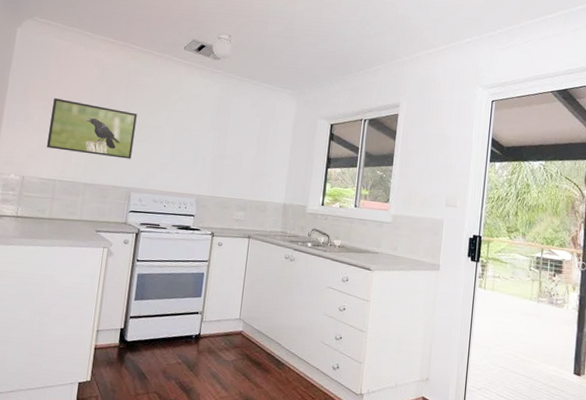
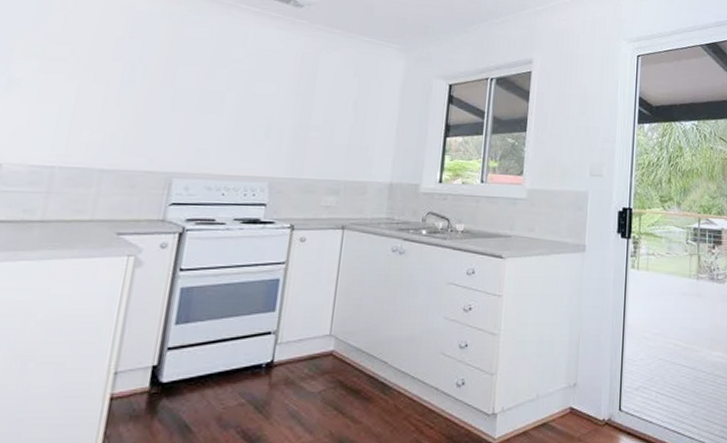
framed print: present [47,98,137,159] -> none [41,56,184,135]

